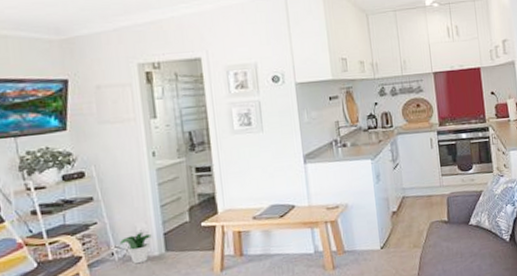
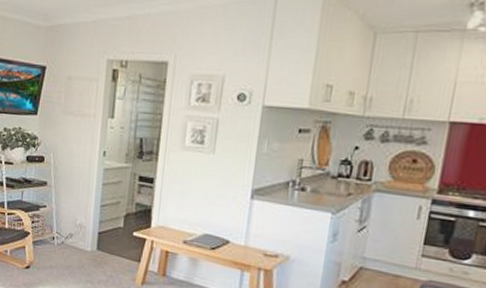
potted plant: present [120,232,152,264] -> none [61,225,88,254]

